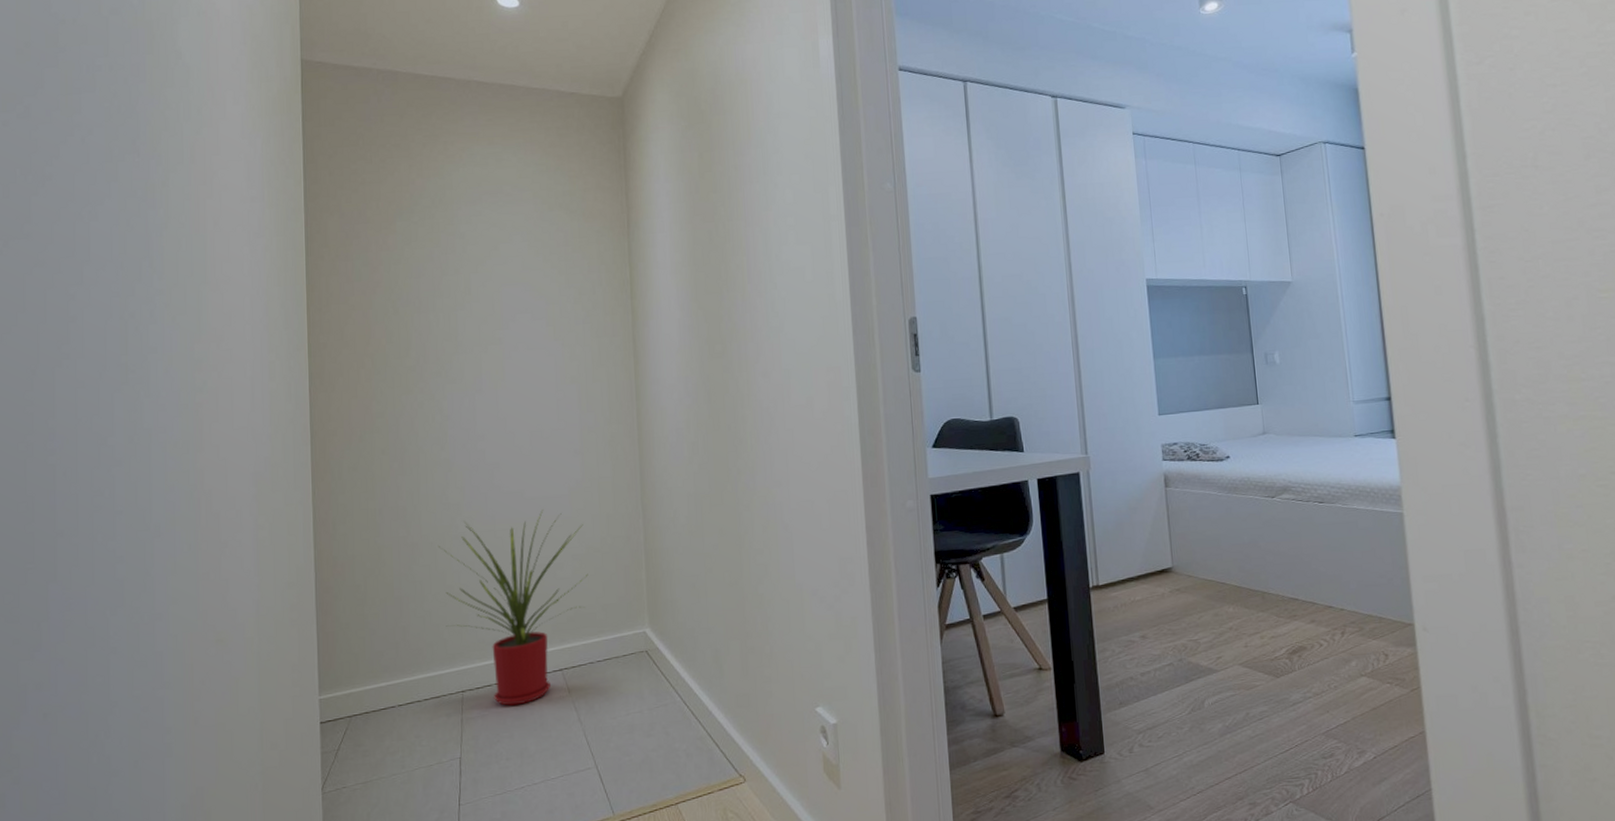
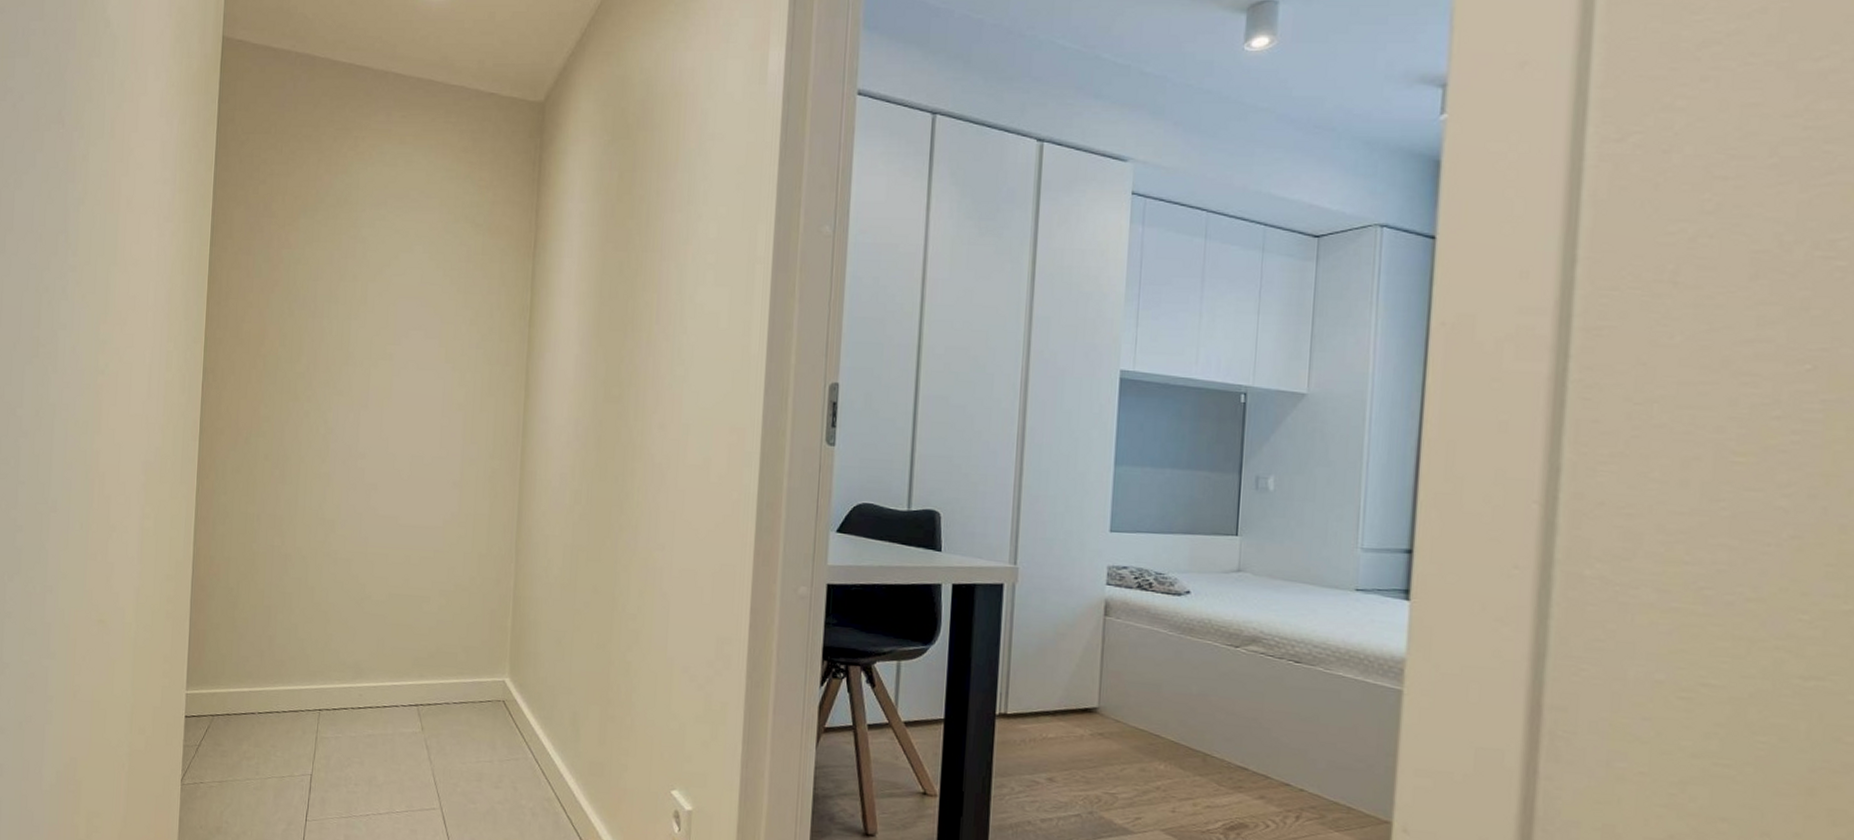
house plant: present [438,510,588,706] -> none [309,539,454,733]

